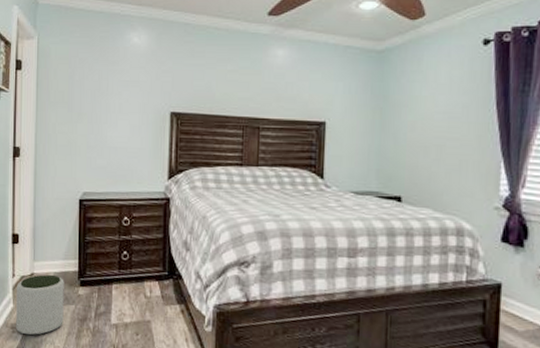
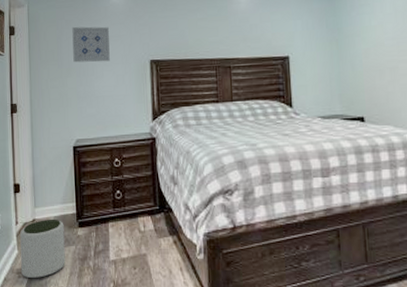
wall art: none [85,66,127,110] -> present [72,26,110,63]

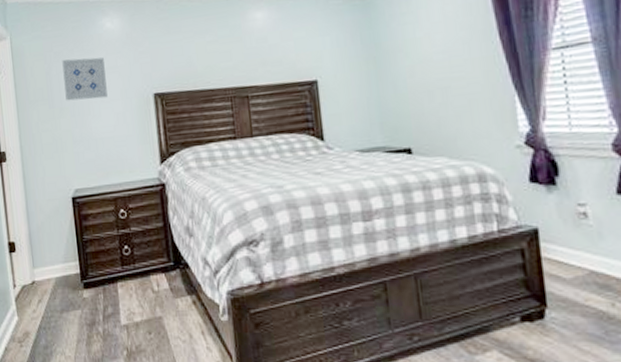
plant pot: present [20,219,65,279] -> none [19,280,72,348]

